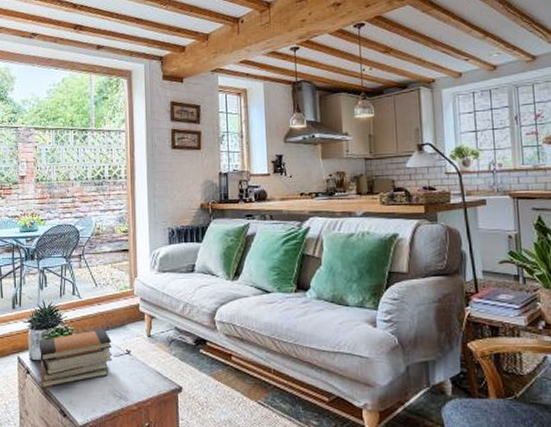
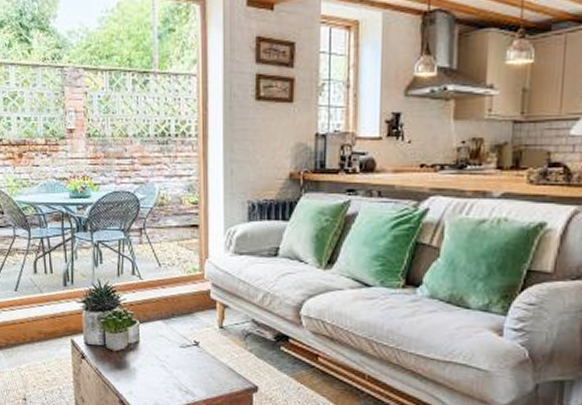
book stack: present [40,328,112,388] -> none [95,315,178,376]

